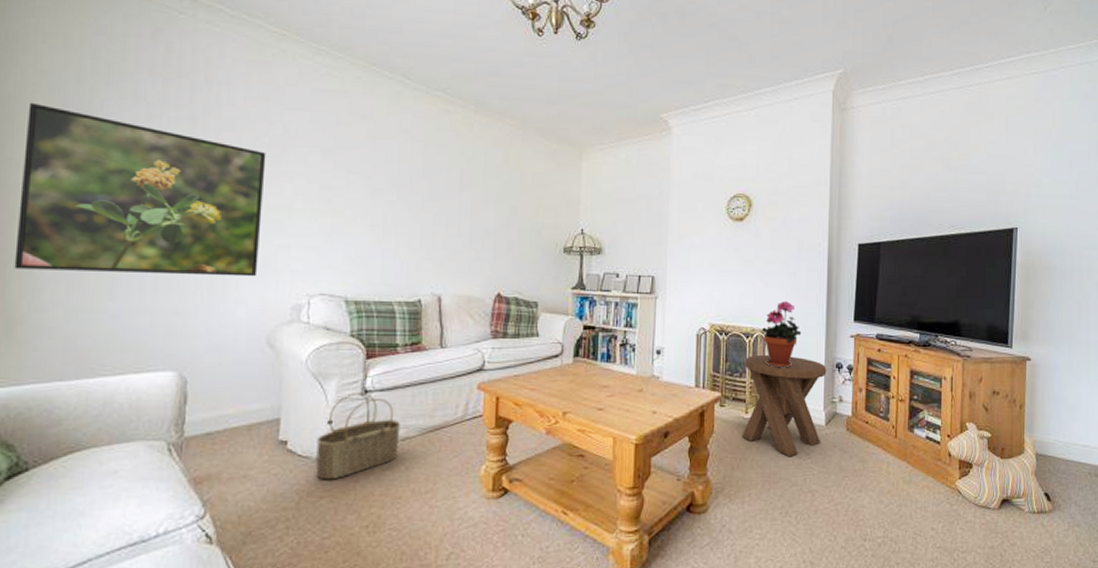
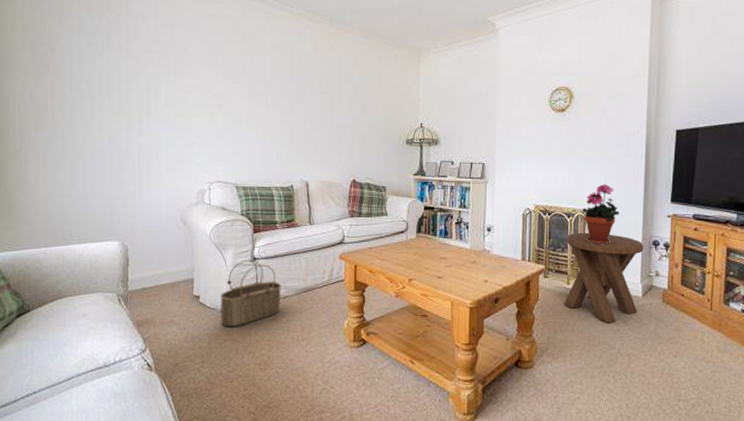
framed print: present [14,102,266,277] -> none [10,39,173,168]

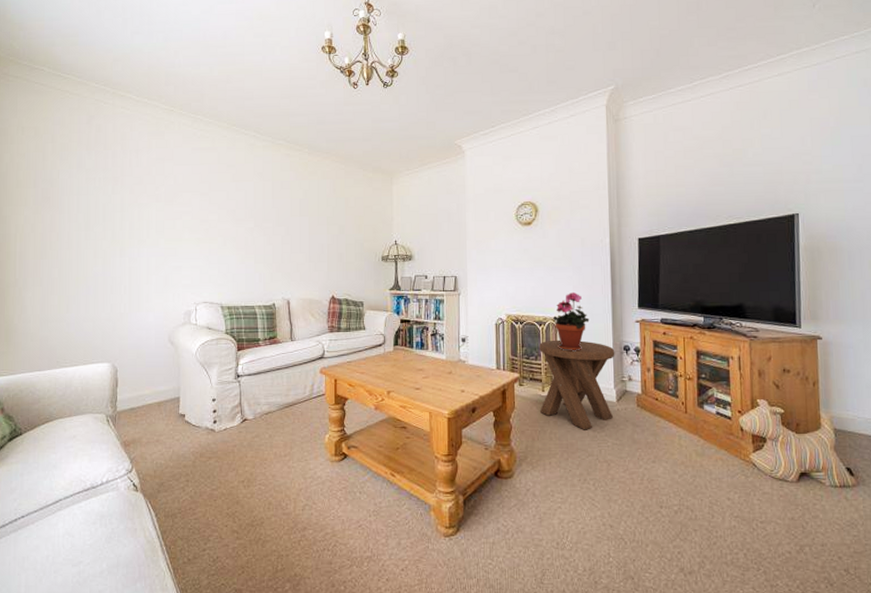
wicker basket: present [221,260,281,327] -> none [205,377,264,445]

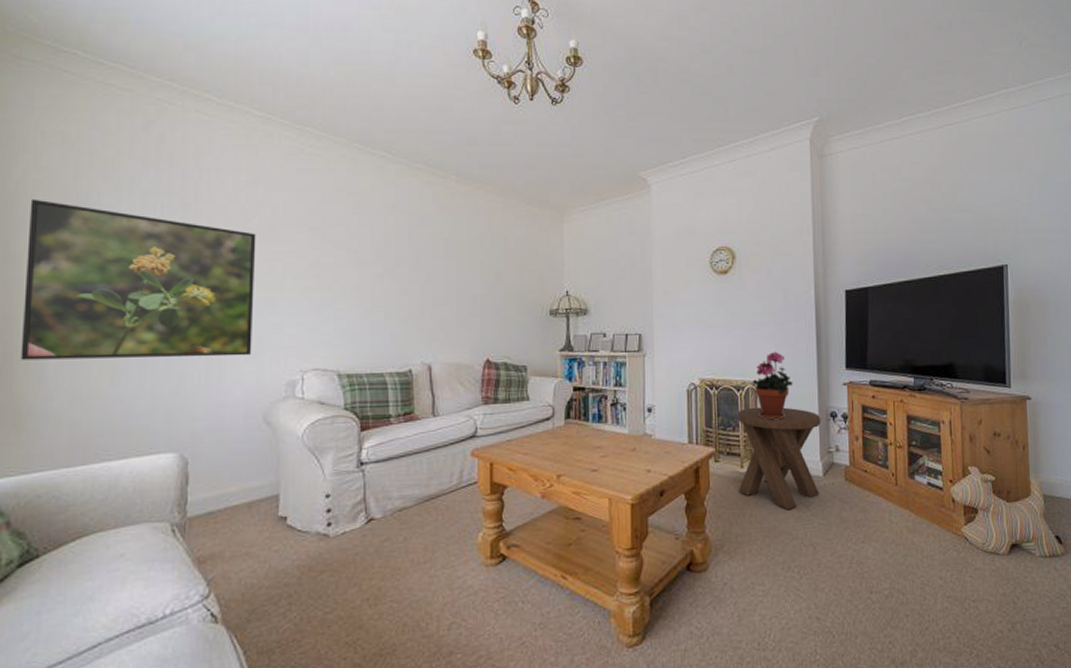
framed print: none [10,176,163,293] -> present [20,199,256,360]

